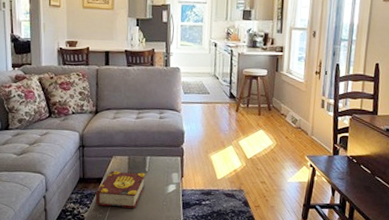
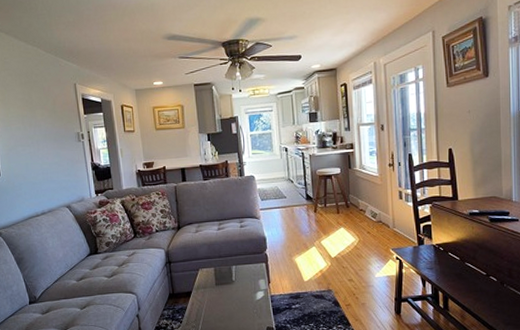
book: present [95,171,146,208] -> none [186,282,234,320]

